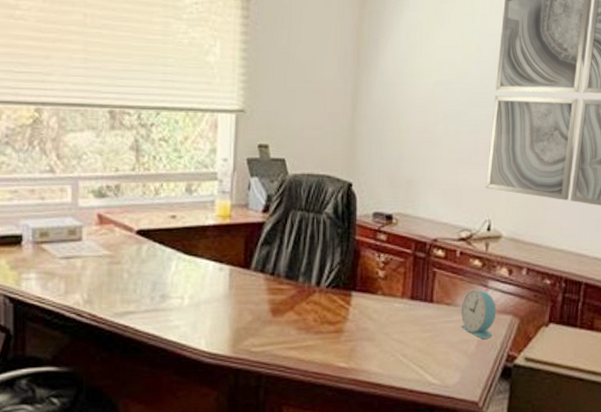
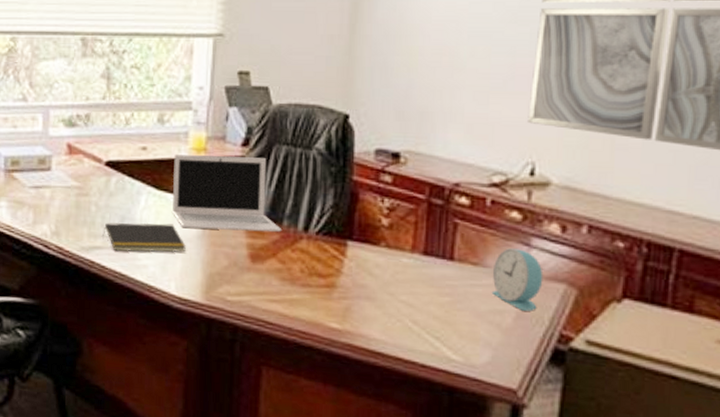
notepad: none [135,286,214,315] -> present [103,222,186,253]
laptop: none [201,222,298,290] -> present [173,154,282,232]

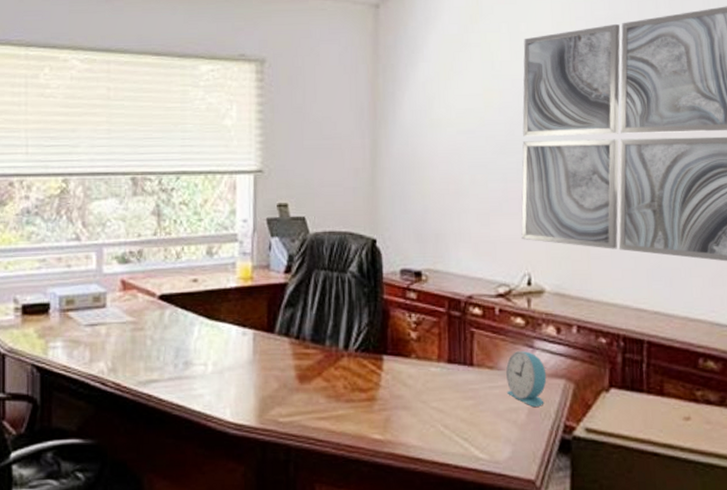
notepad: present [103,222,186,253] -> none [159,352,239,383]
laptop: present [173,154,282,232] -> none [223,283,325,355]

